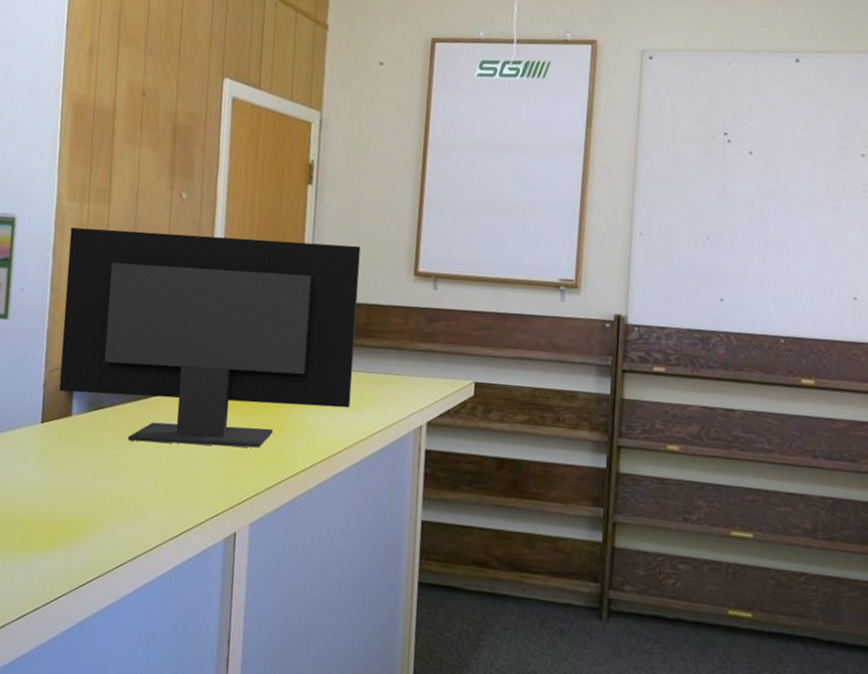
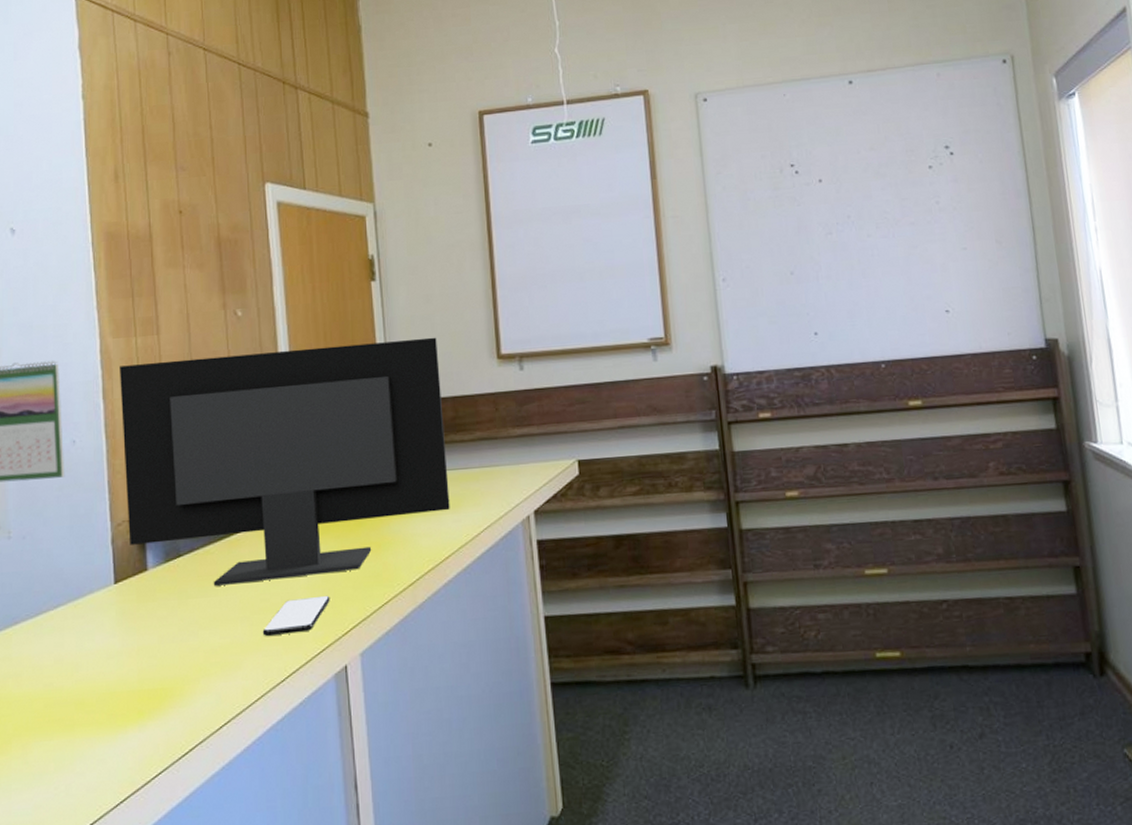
smartphone: none [165,464,230,496] -> present [262,595,330,636]

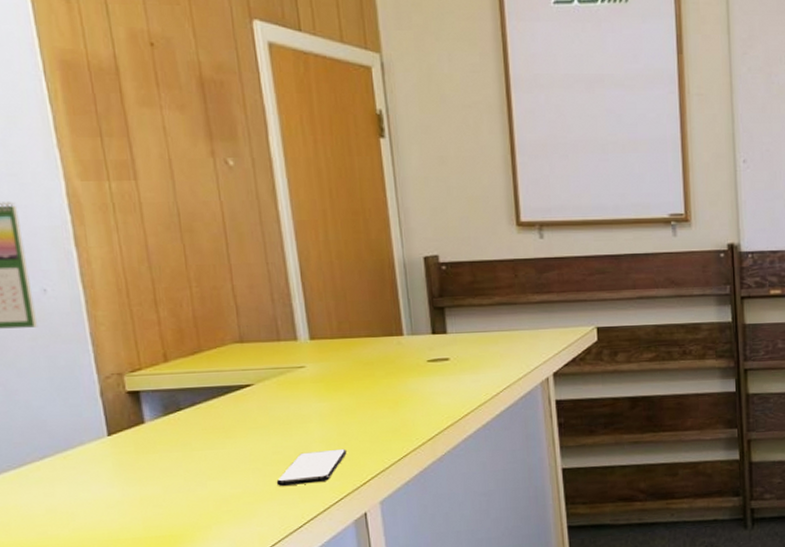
computer monitor: present [120,337,450,586] -> none [92,200,469,439]

